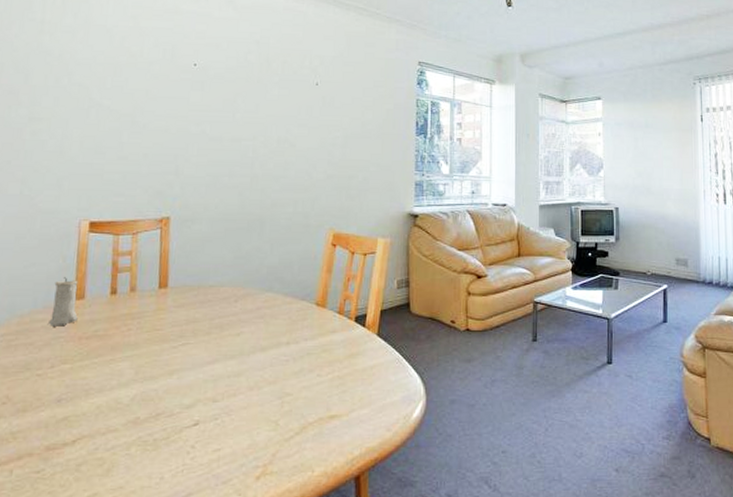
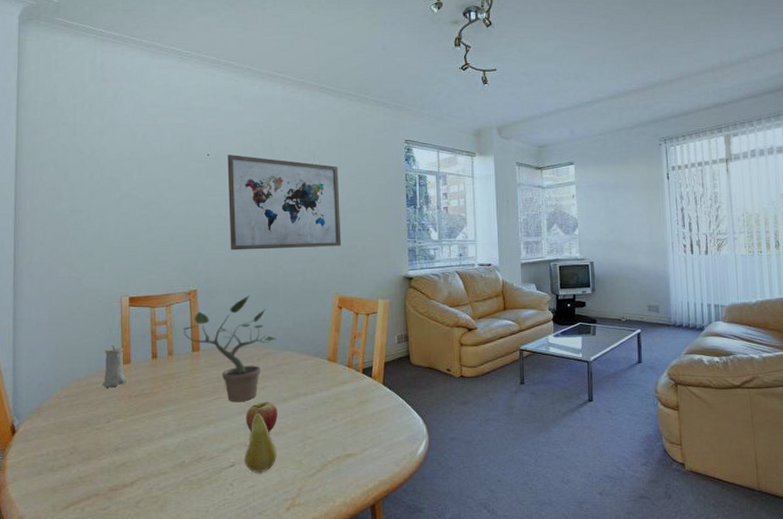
potted plant: none [149,226,258,350] -> present [182,295,276,403]
fruit: none [209,363,250,434] -> present [244,413,277,473]
wall art: none [212,66,342,176] -> present [227,155,342,251]
fruit: none [216,350,254,386] -> present [246,401,278,433]

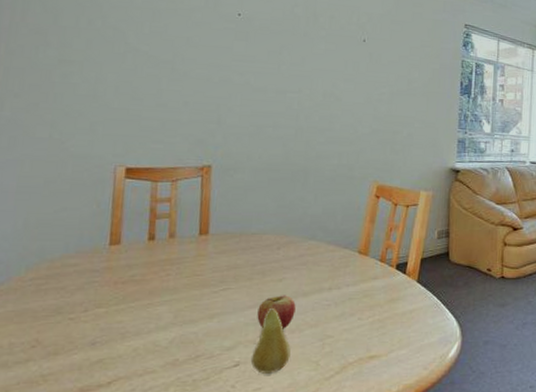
candle: present [103,346,126,388] -> none [82,222,114,271]
potted plant: present [182,295,276,403] -> none [189,176,301,295]
wall art: present [227,155,342,251] -> none [256,17,389,131]

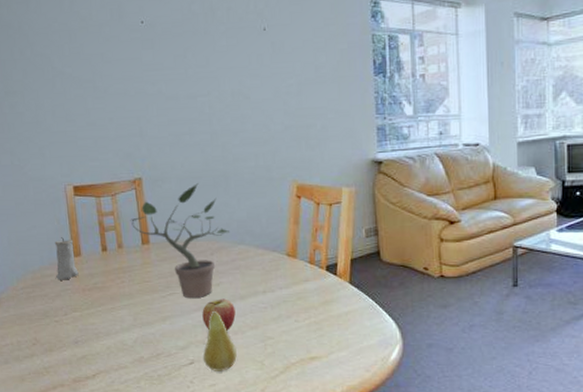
candle: none [82,222,114,271] -> present [54,237,79,280]
potted plant: none [189,176,301,295] -> present [130,183,229,299]

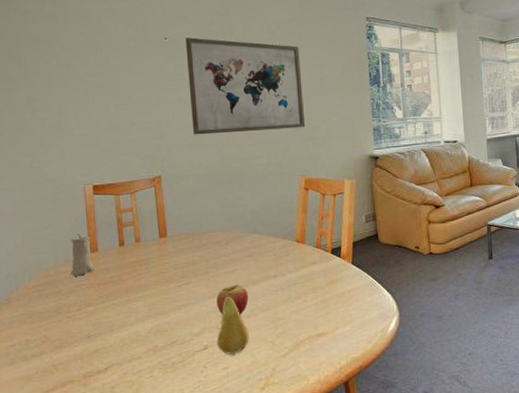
potted plant: present [130,183,229,299] -> none [148,180,243,287]
wall art: none [163,20,298,133] -> present [185,37,306,135]

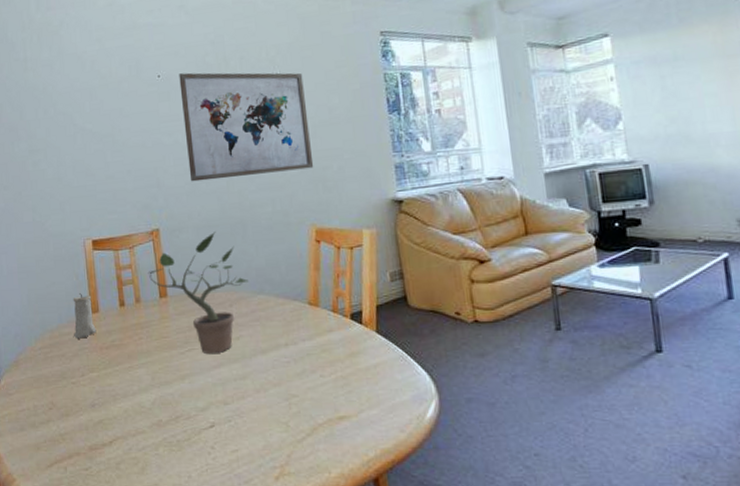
potted plant: none [148,180,243,287] -> present [148,232,248,355]
fruit: present [216,284,248,316] -> none [222,353,257,389]
fruit: present [216,296,249,355] -> none [223,366,260,435]

